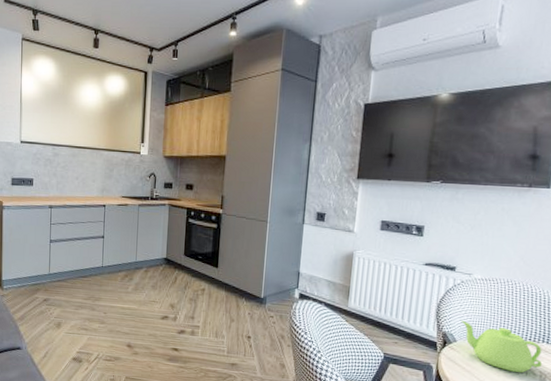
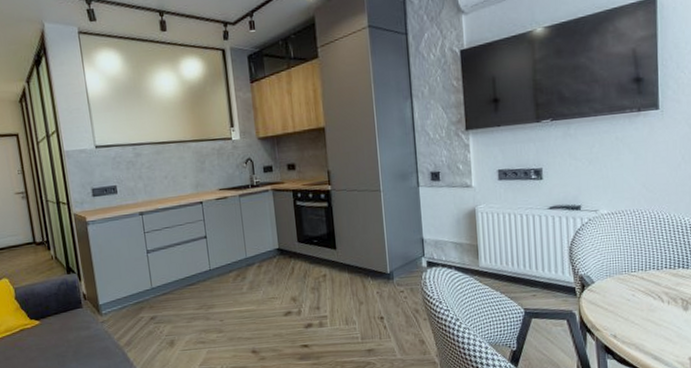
teapot: present [461,320,543,373] -> none [595,259,682,304]

